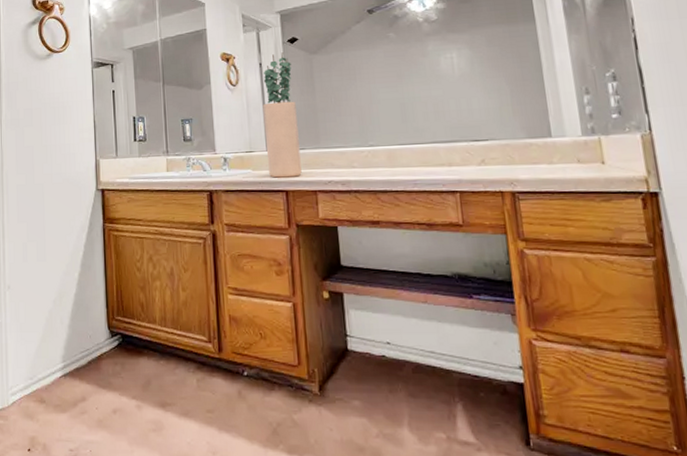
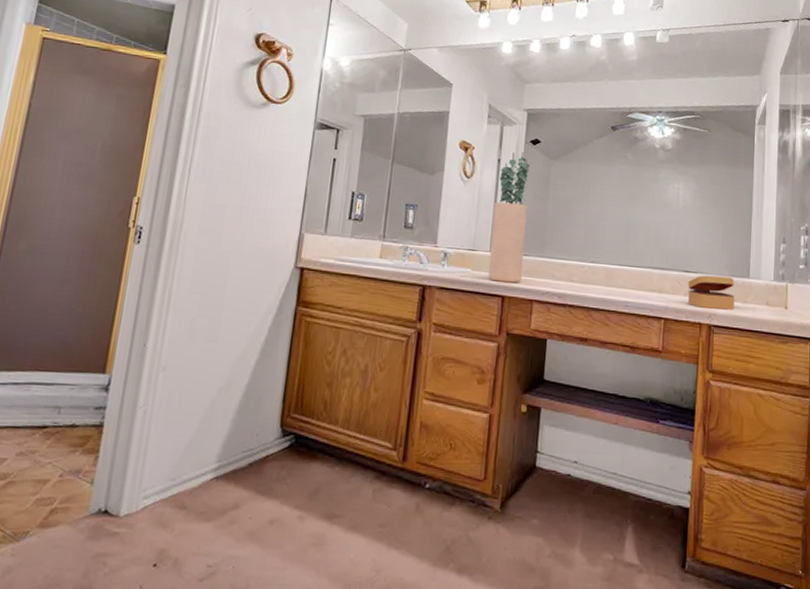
jewelry box: none [480,140,539,175] -> present [688,275,735,310]

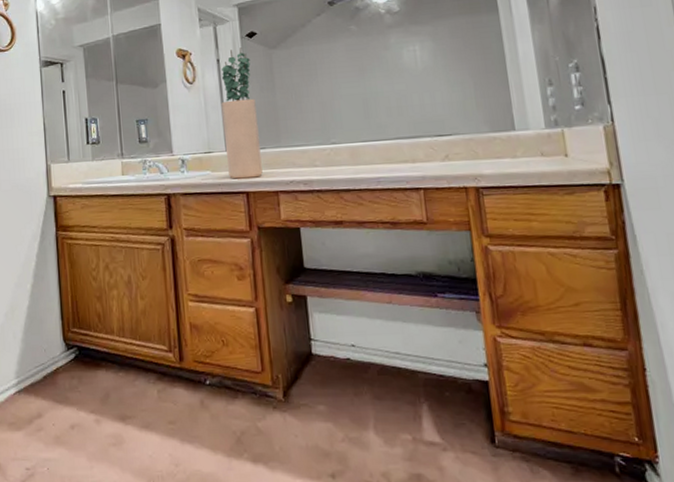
jewelry box: present [688,275,735,310] -> none [443,133,503,171]

